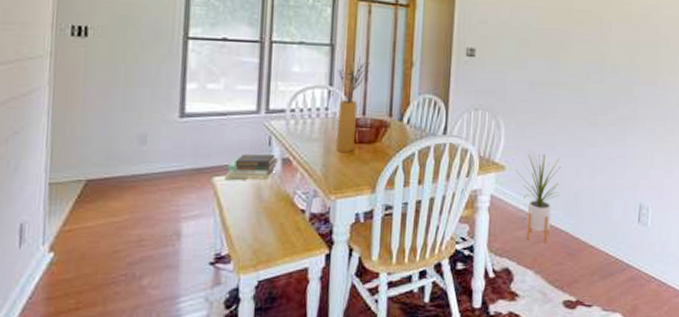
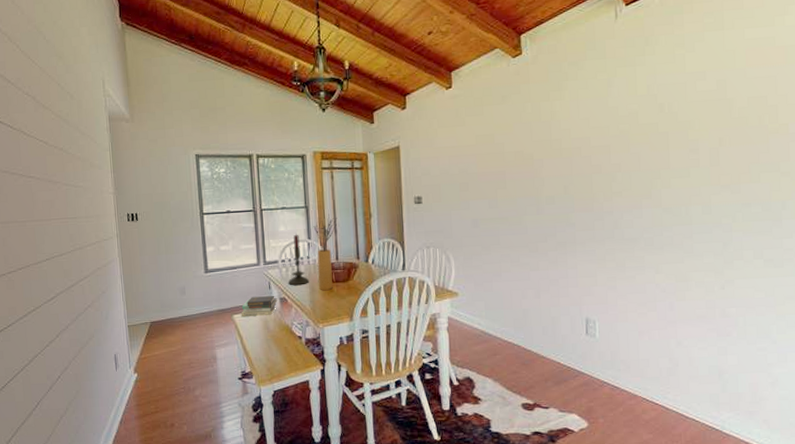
candle: none [296,77,324,144] -> present [289,234,309,286]
house plant: present [516,154,561,243] -> none [468,280,510,356]

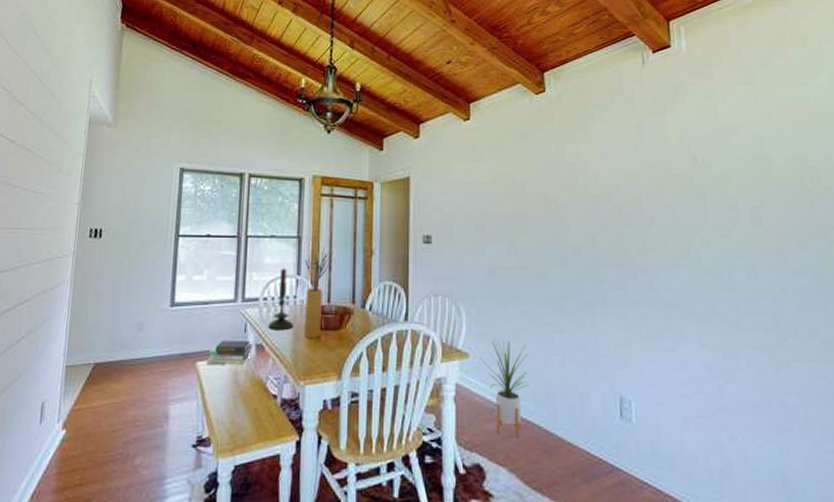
house plant: none [468,280,510,356] -> present [480,341,529,438]

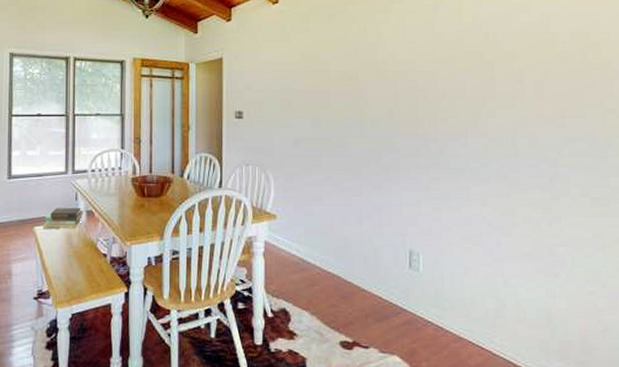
candle: present [269,268,293,331] -> none [97,143,119,198]
vase: present [304,247,334,340] -> none [128,123,154,206]
house plant: present [480,341,529,438] -> none [286,204,330,286]

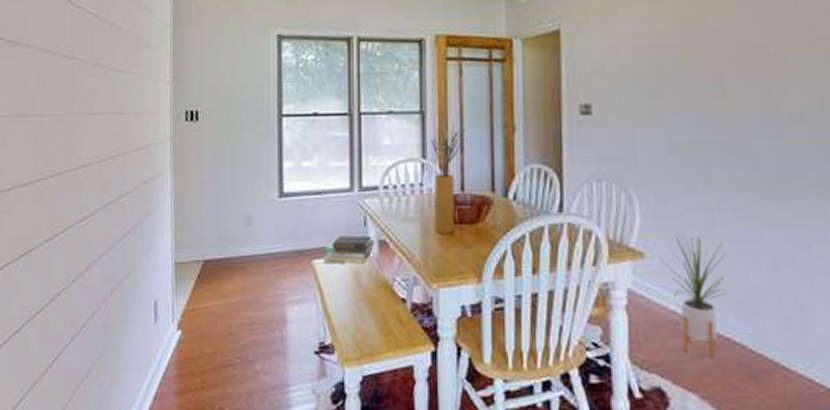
vase: none [128,123,154,206] -> present [430,123,466,235]
house plant: none [286,204,330,286] -> present [660,237,728,359]

